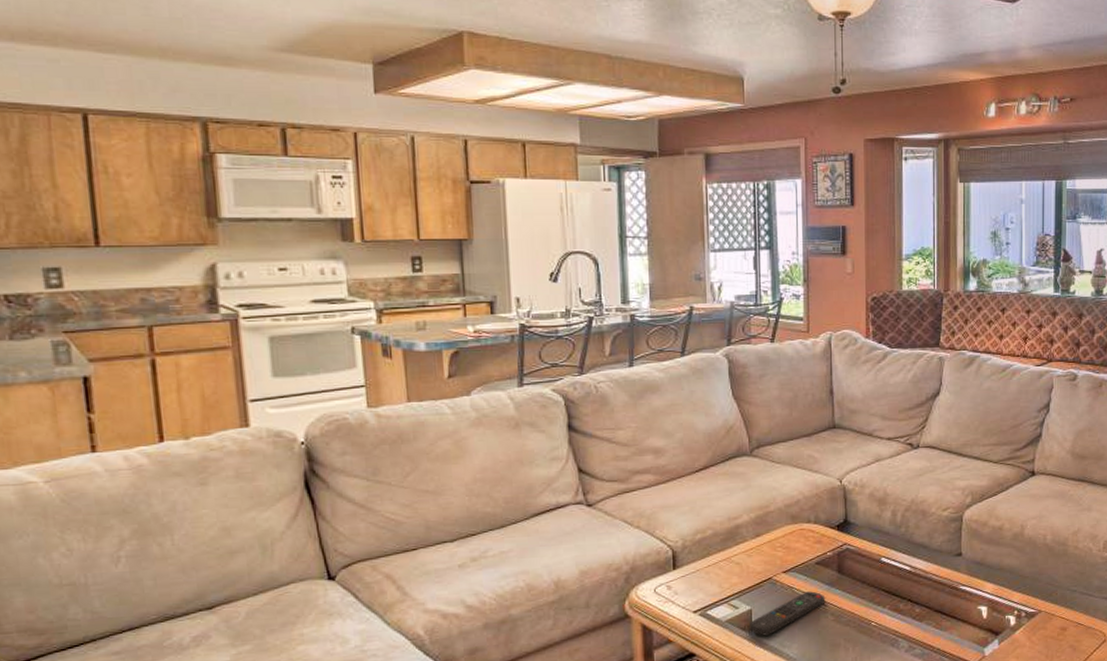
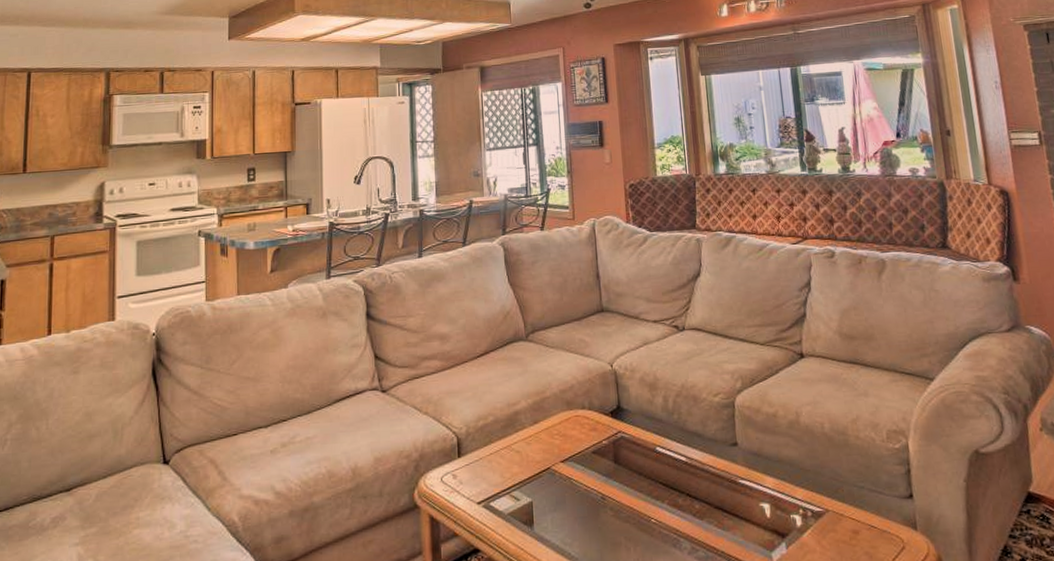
remote control: present [750,591,826,636] -> none [531,483,604,532]

